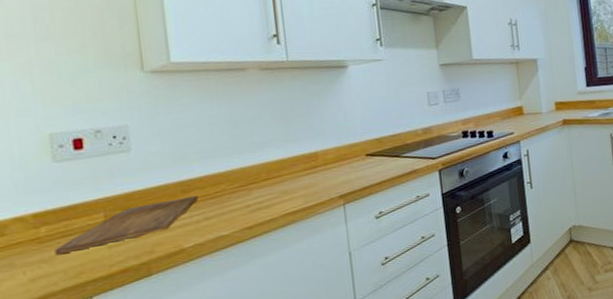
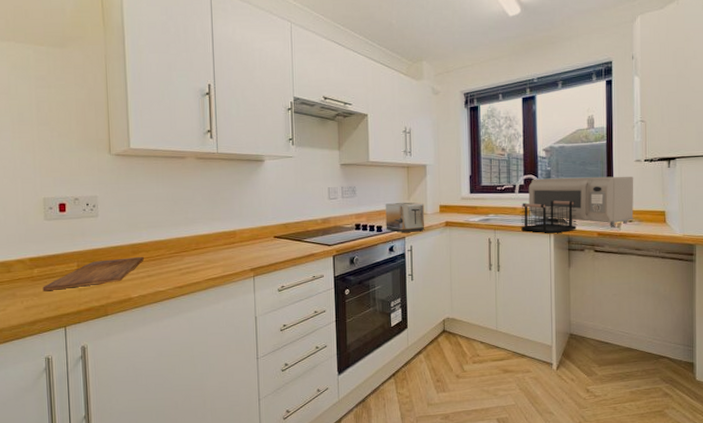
toaster: none [494,101,541,137] -> present [385,202,425,233]

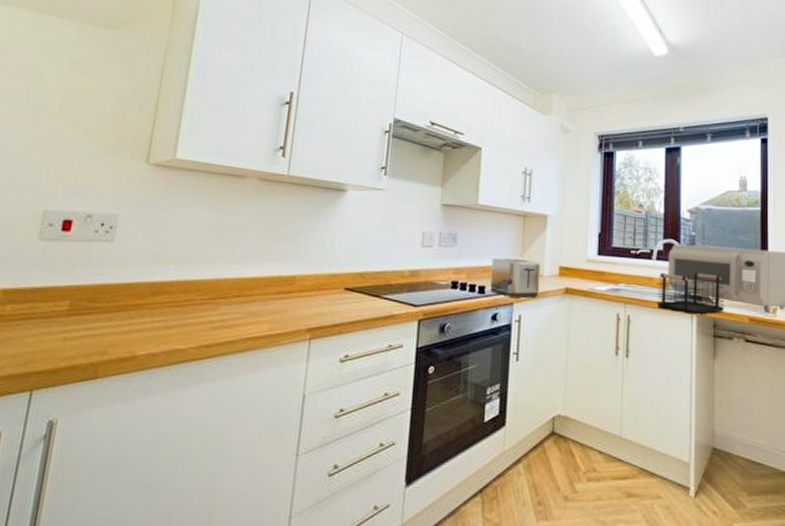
cutting board: present [42,256,144,292] -> none [11,299,165,338]

